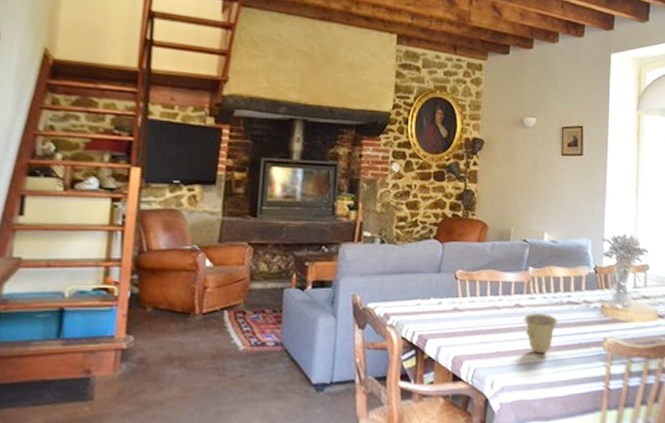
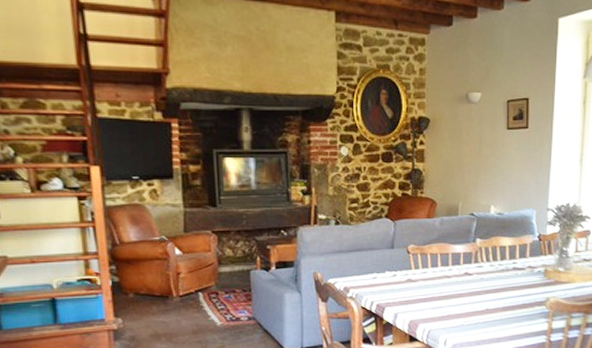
cup: present [523,314,558,354] -> none [472,280,504,315]

